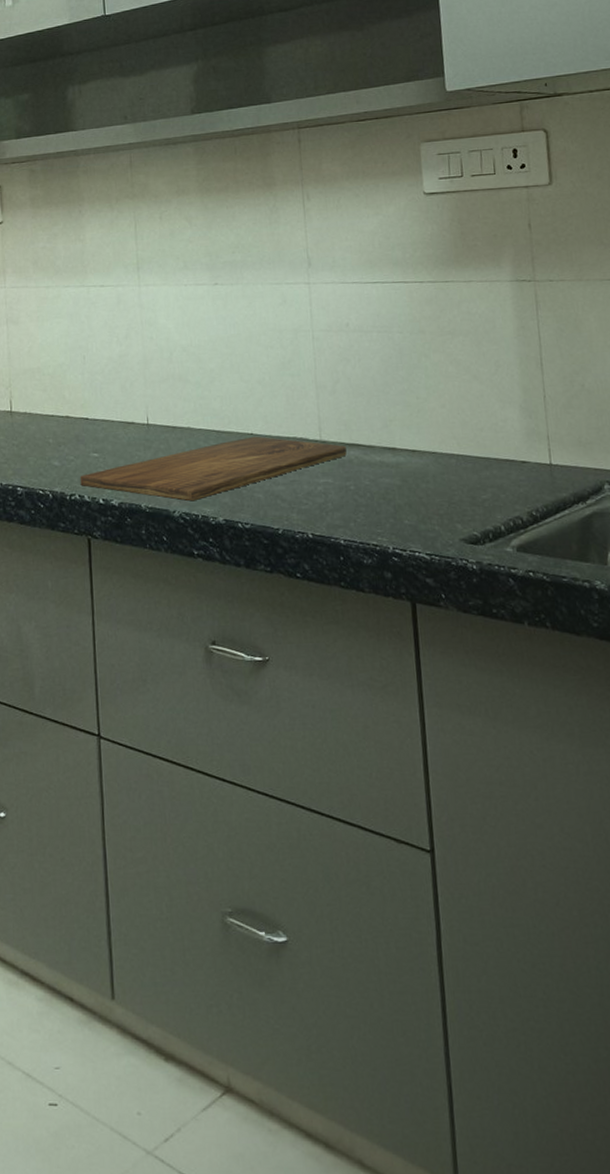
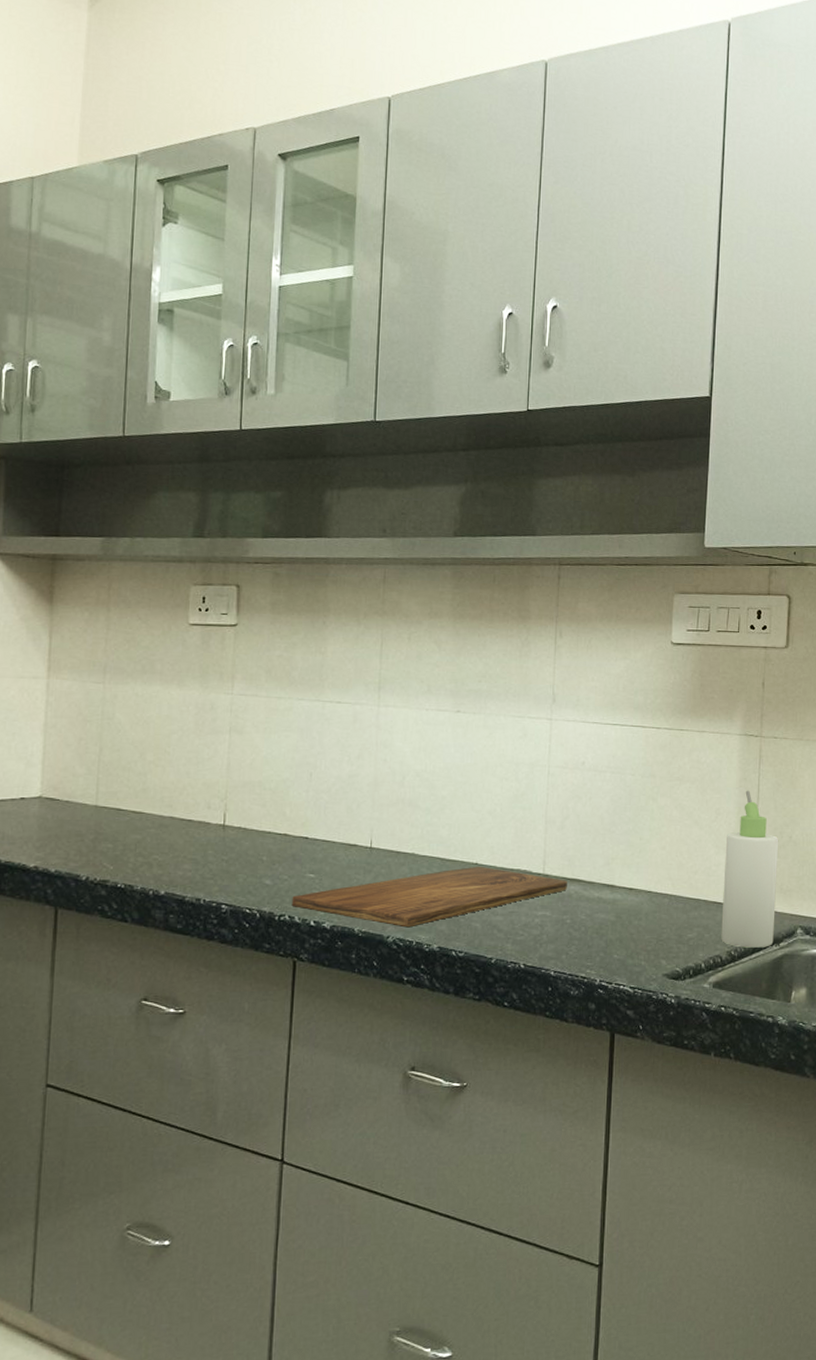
bottle: none [510,338,579,507] -> present [721,790,779,948]

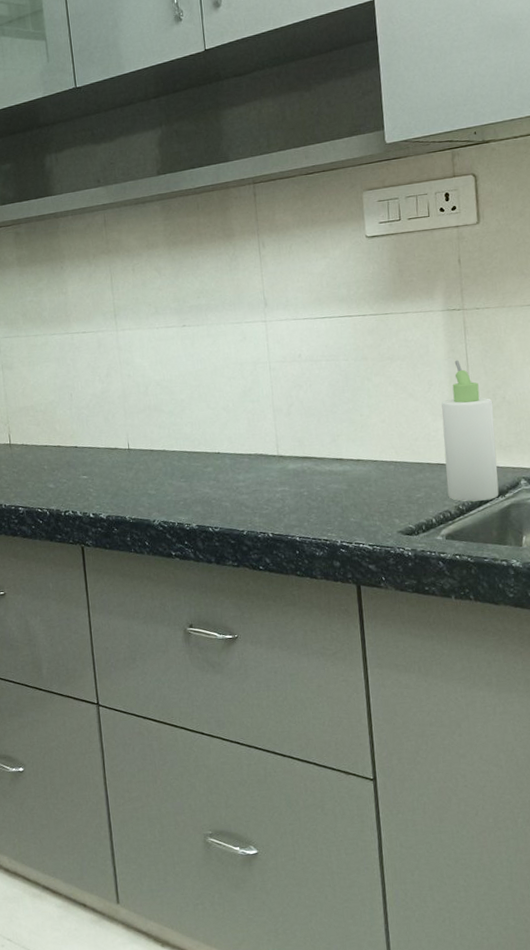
cutting board: present [291,866,567,928] -> none [72,454,301,512]

